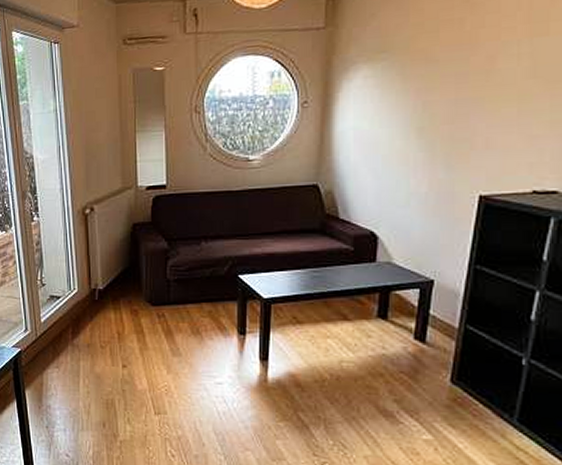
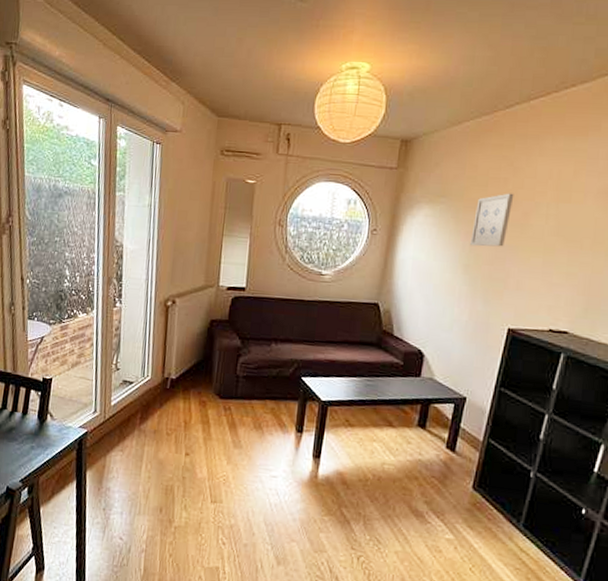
wall art: none [423,35,474,105] -> present [470,193,514,247]

